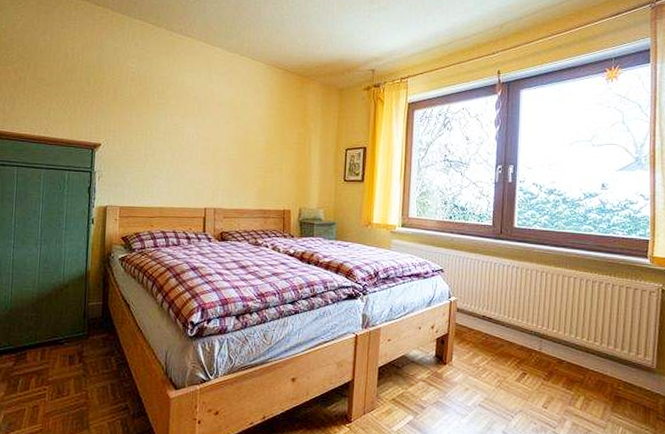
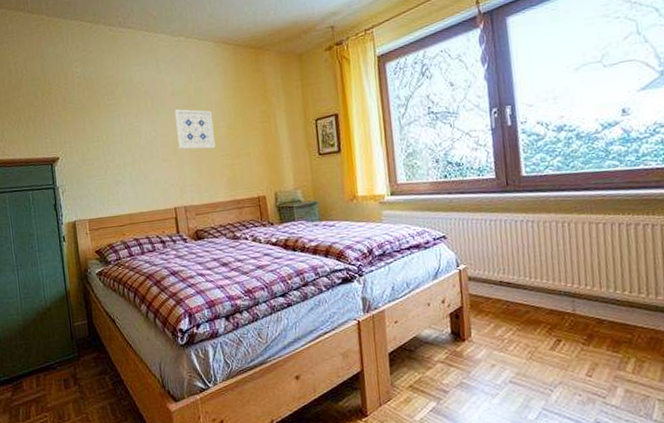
wall art: none [217,119,254,160] -> present [175,109,216,150]

